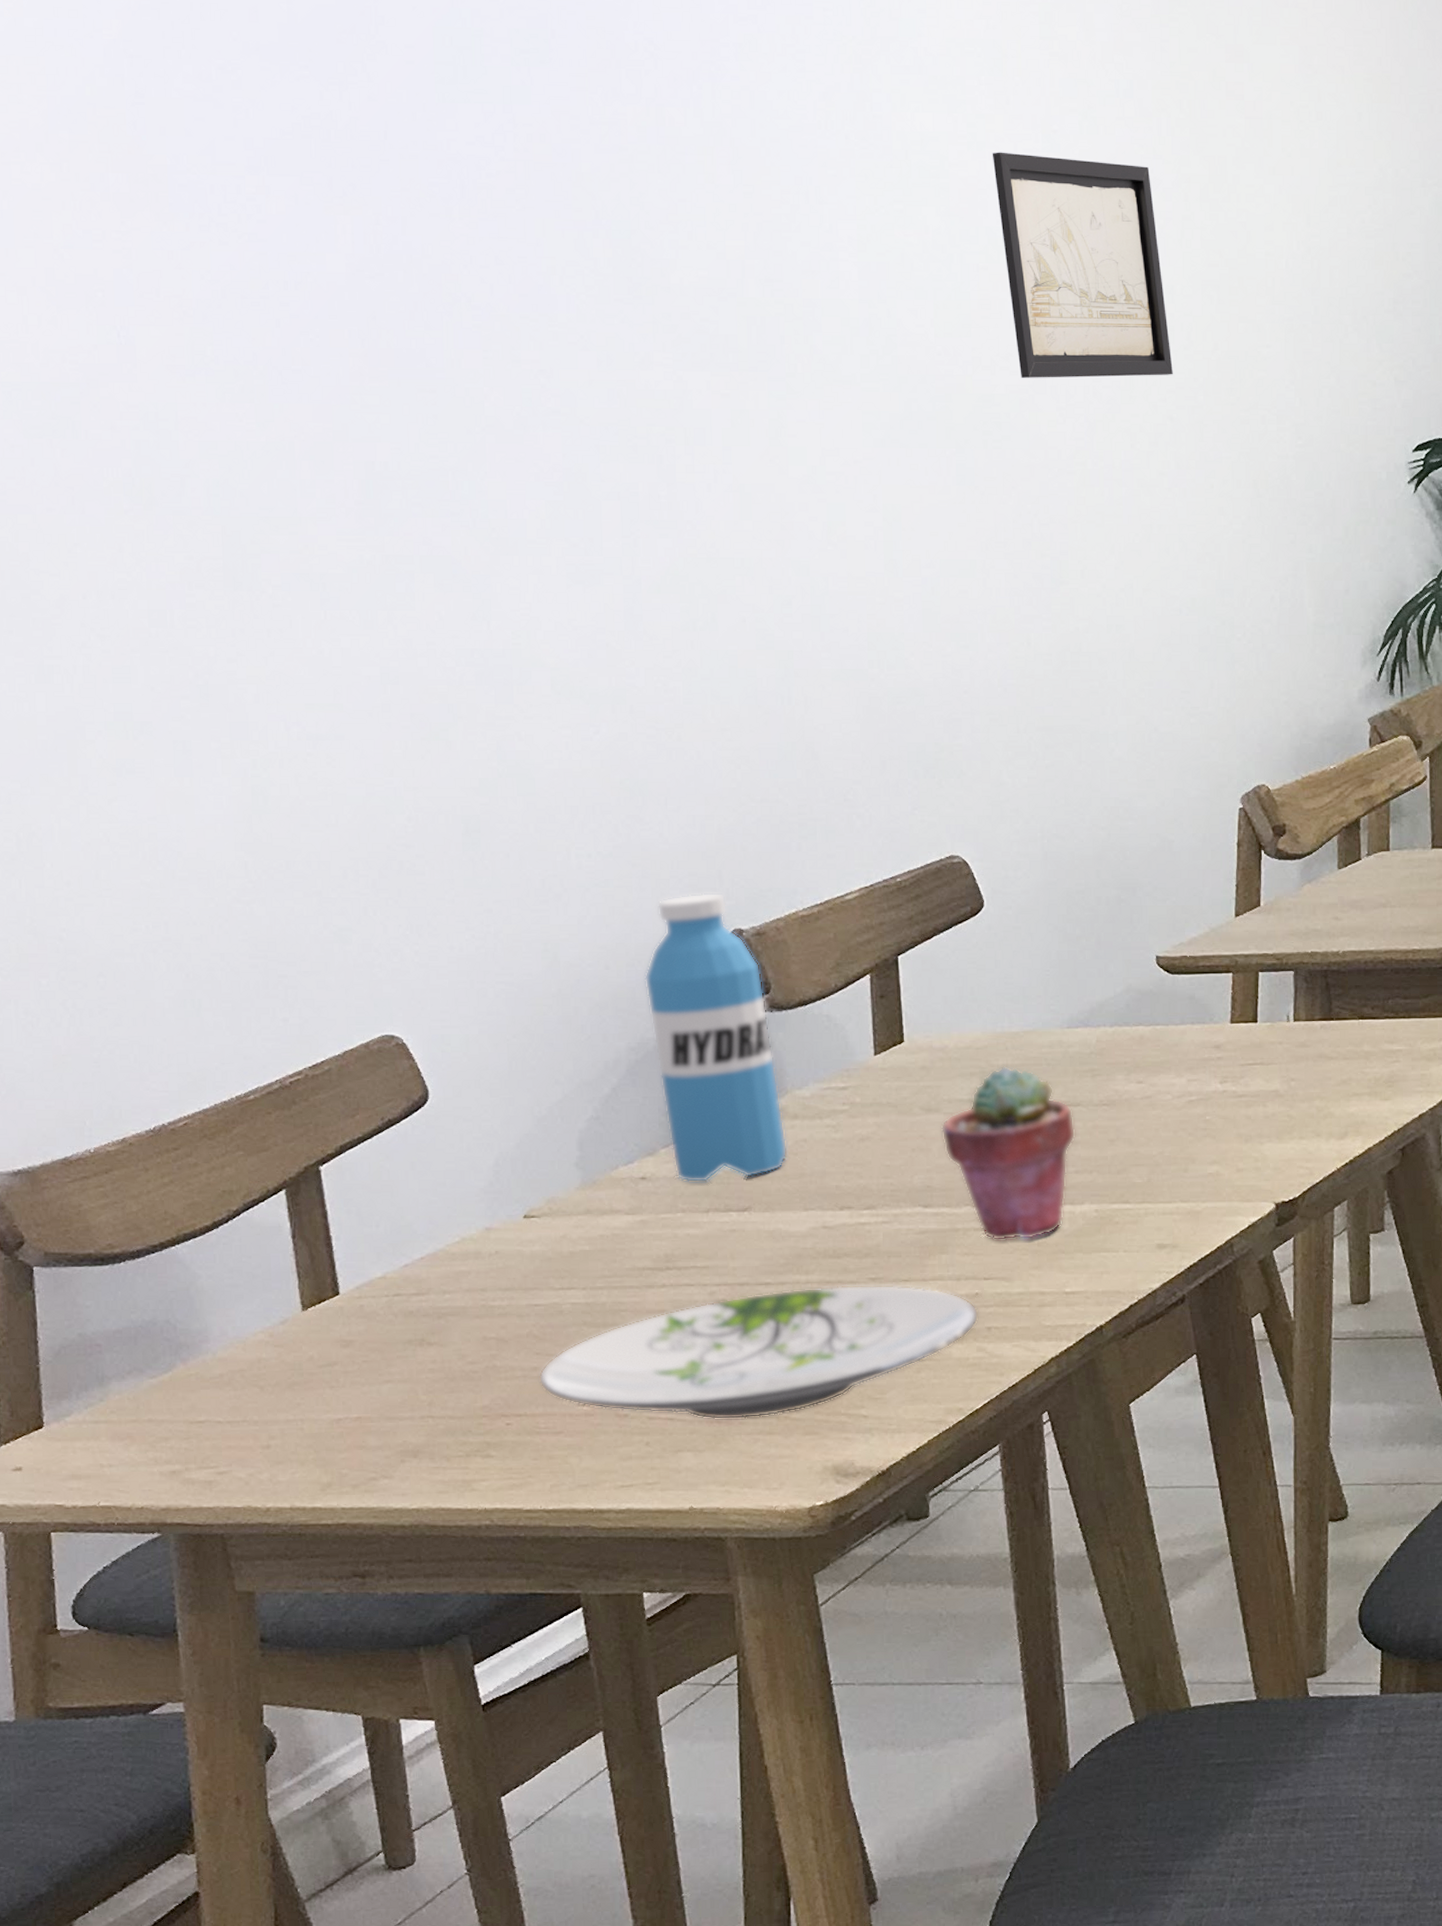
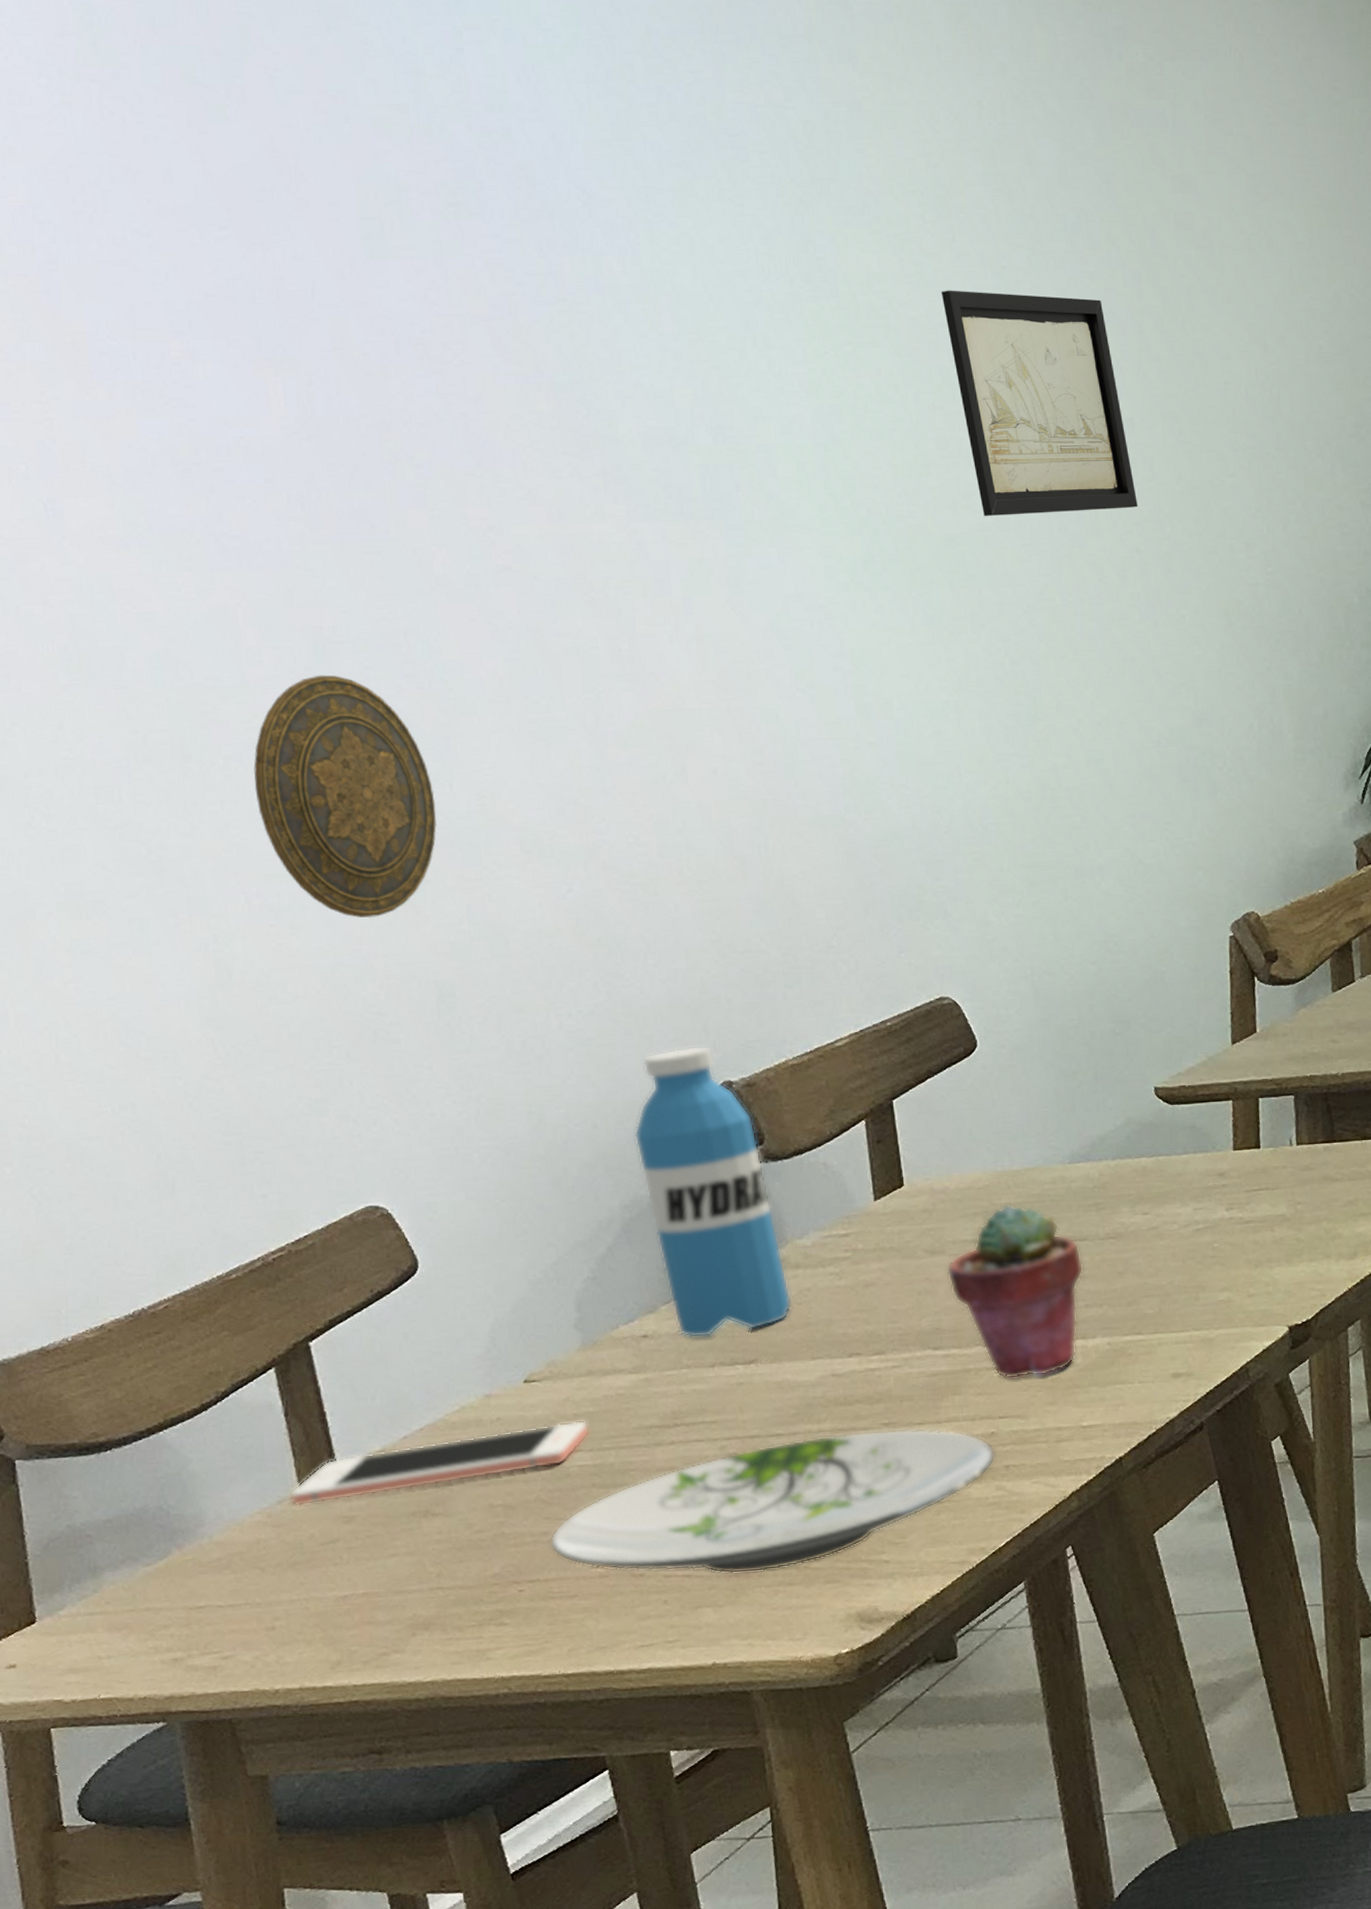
cell phone: none [292,1258,584,1329] -> present [289,1420,590,1507]
decorative plate: none [300,509,473,751] -> present [253,674,437,918]

